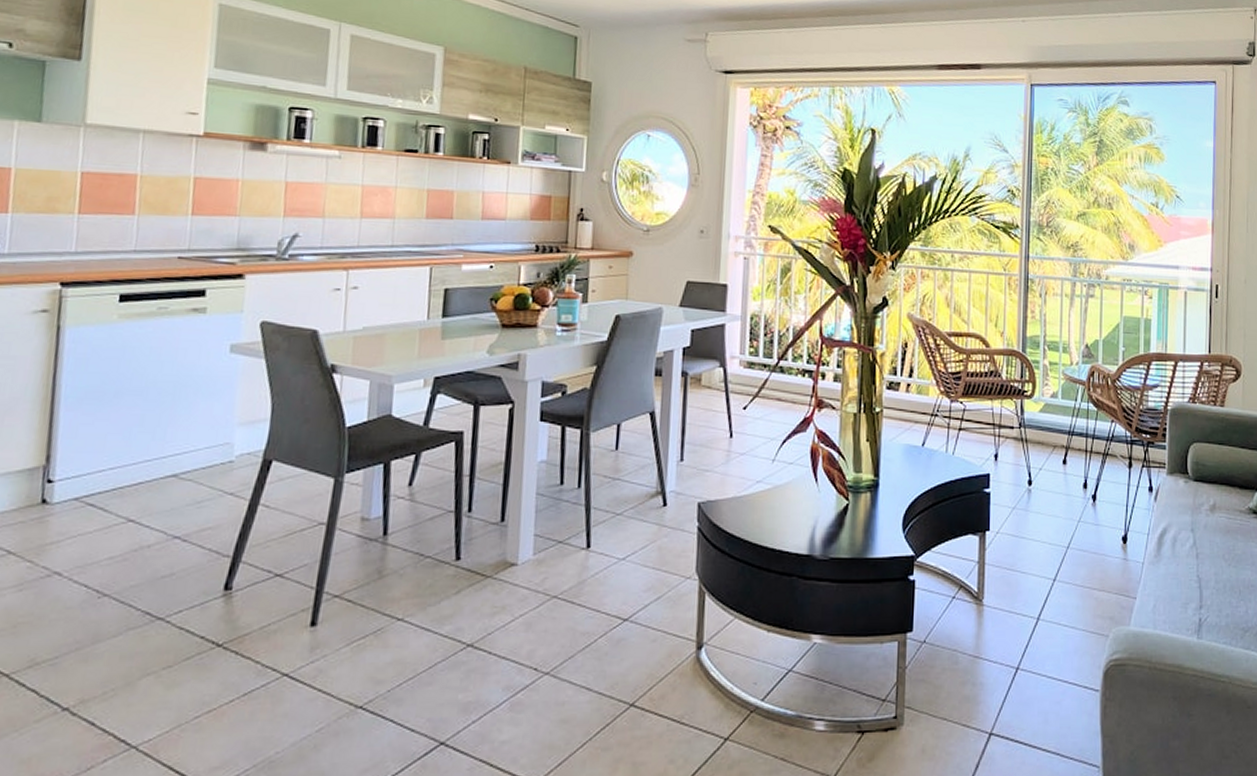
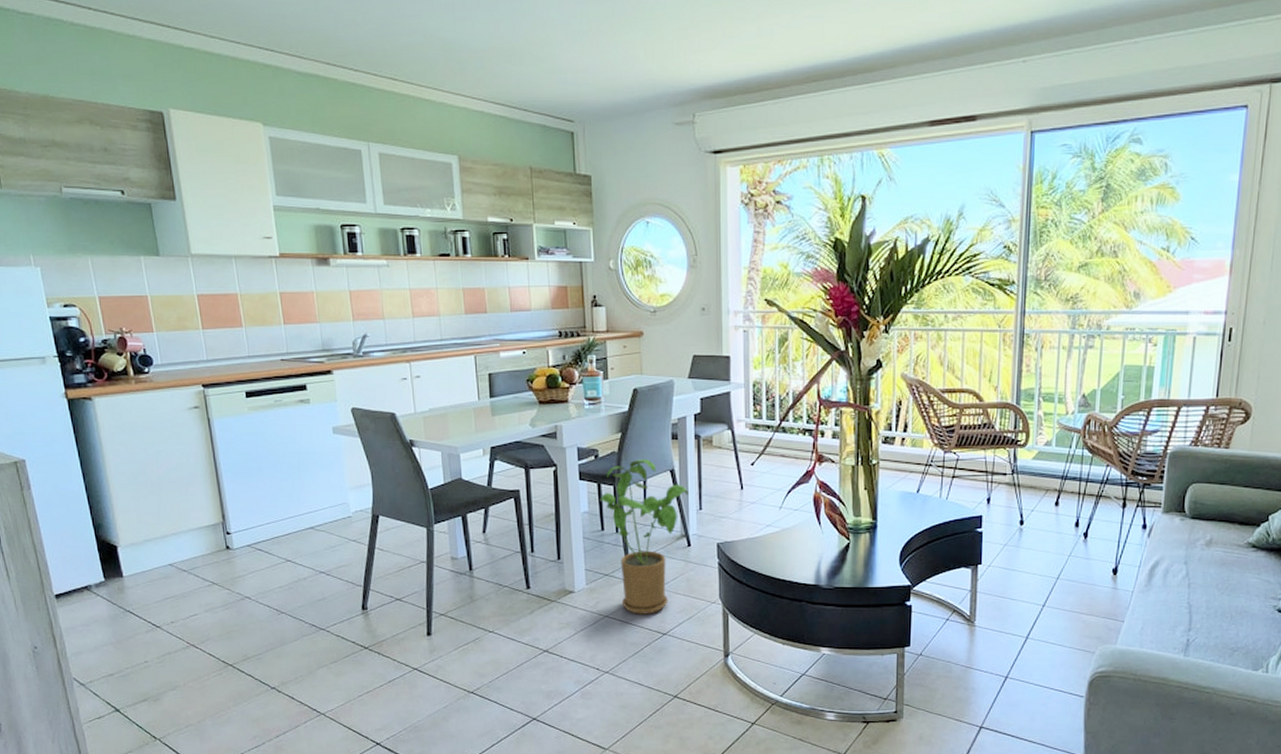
house plant: none [562,398,670,594] -> present [600,459,689,614]

